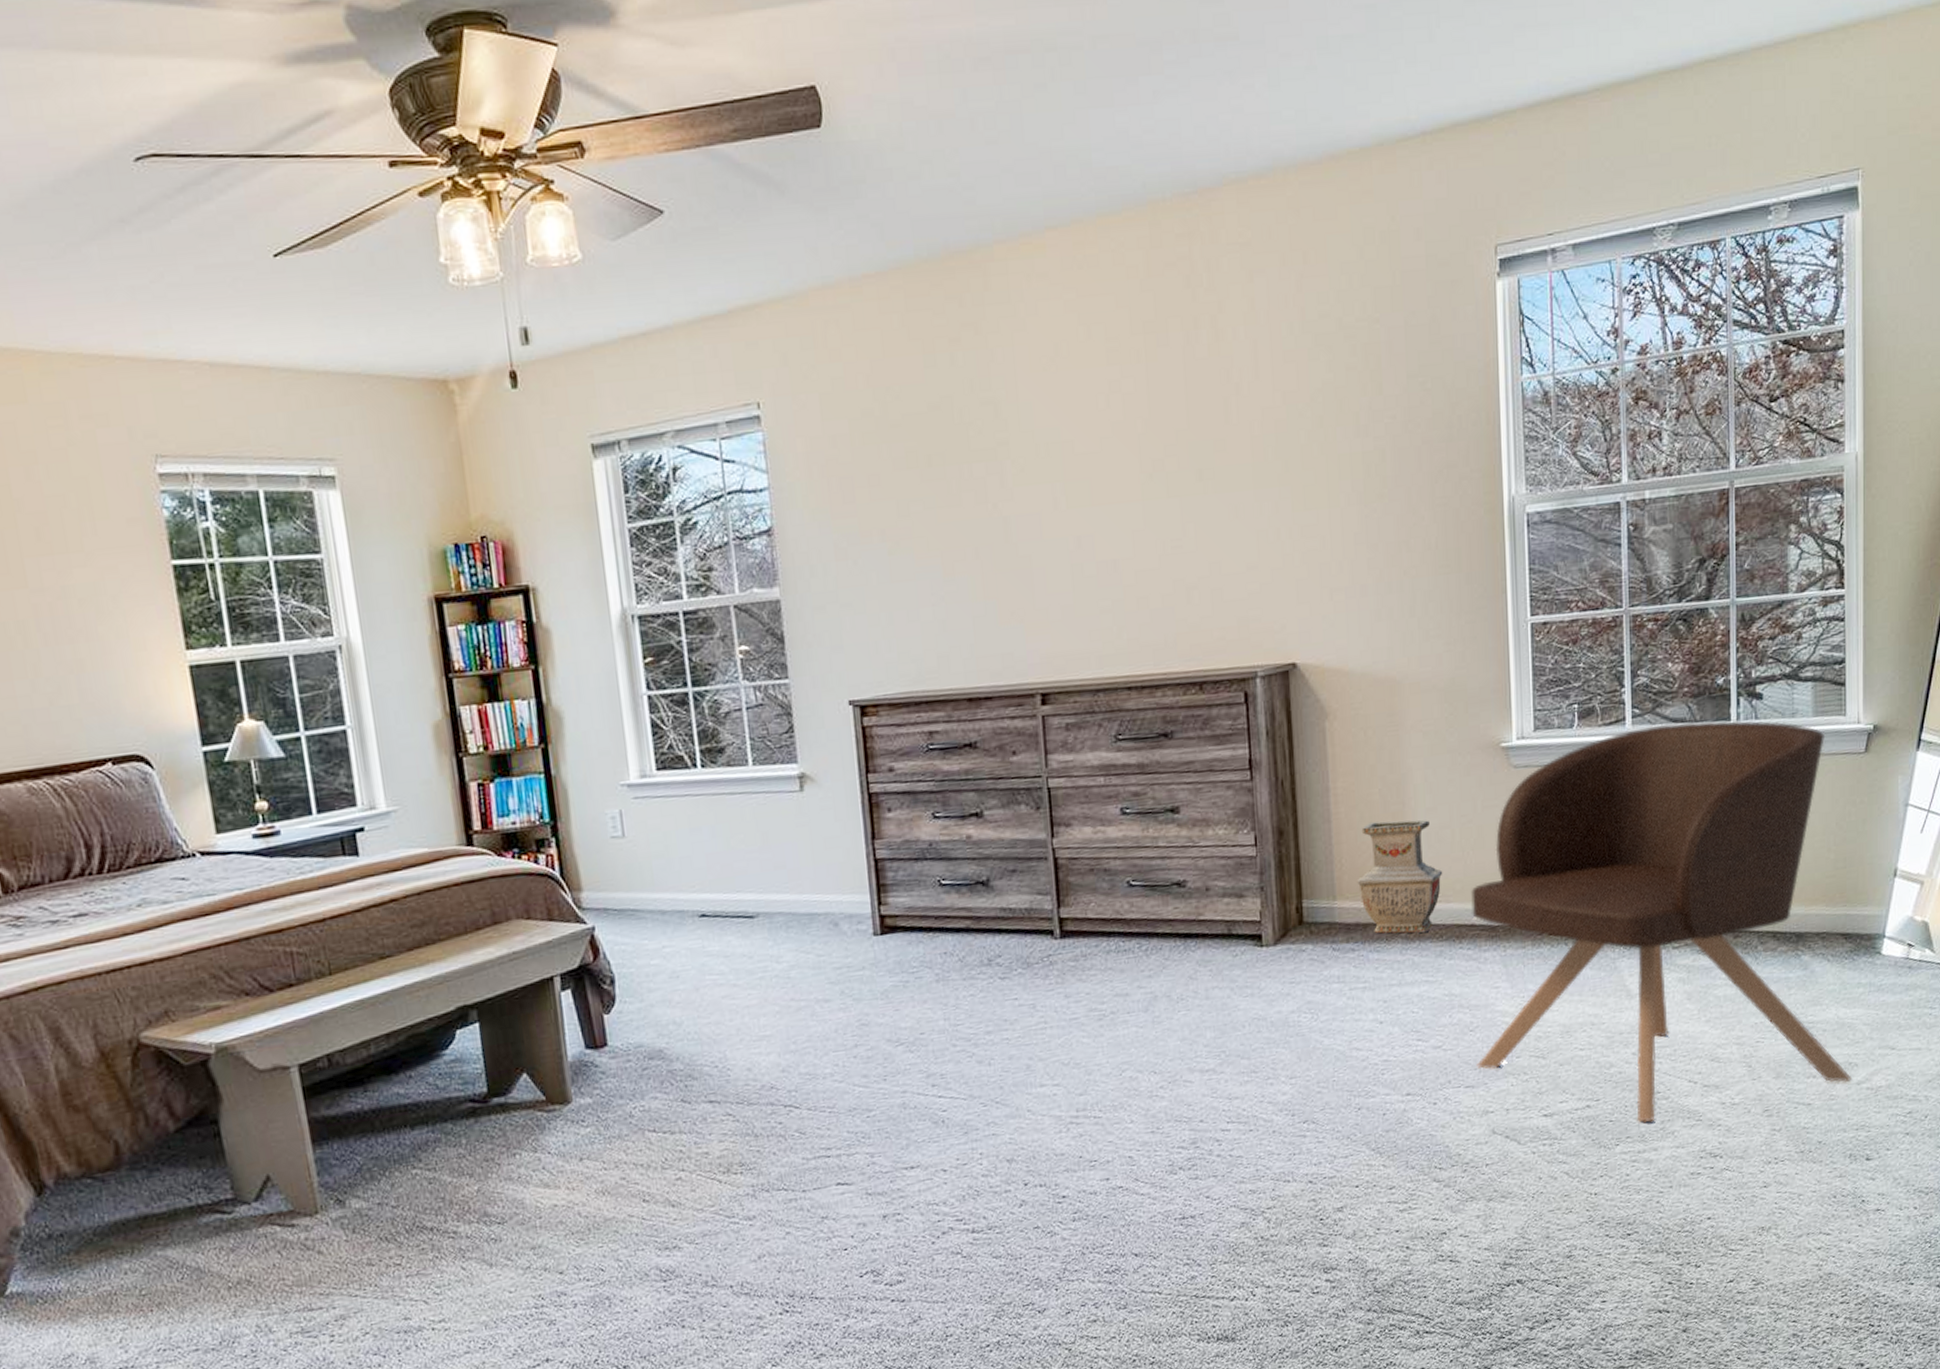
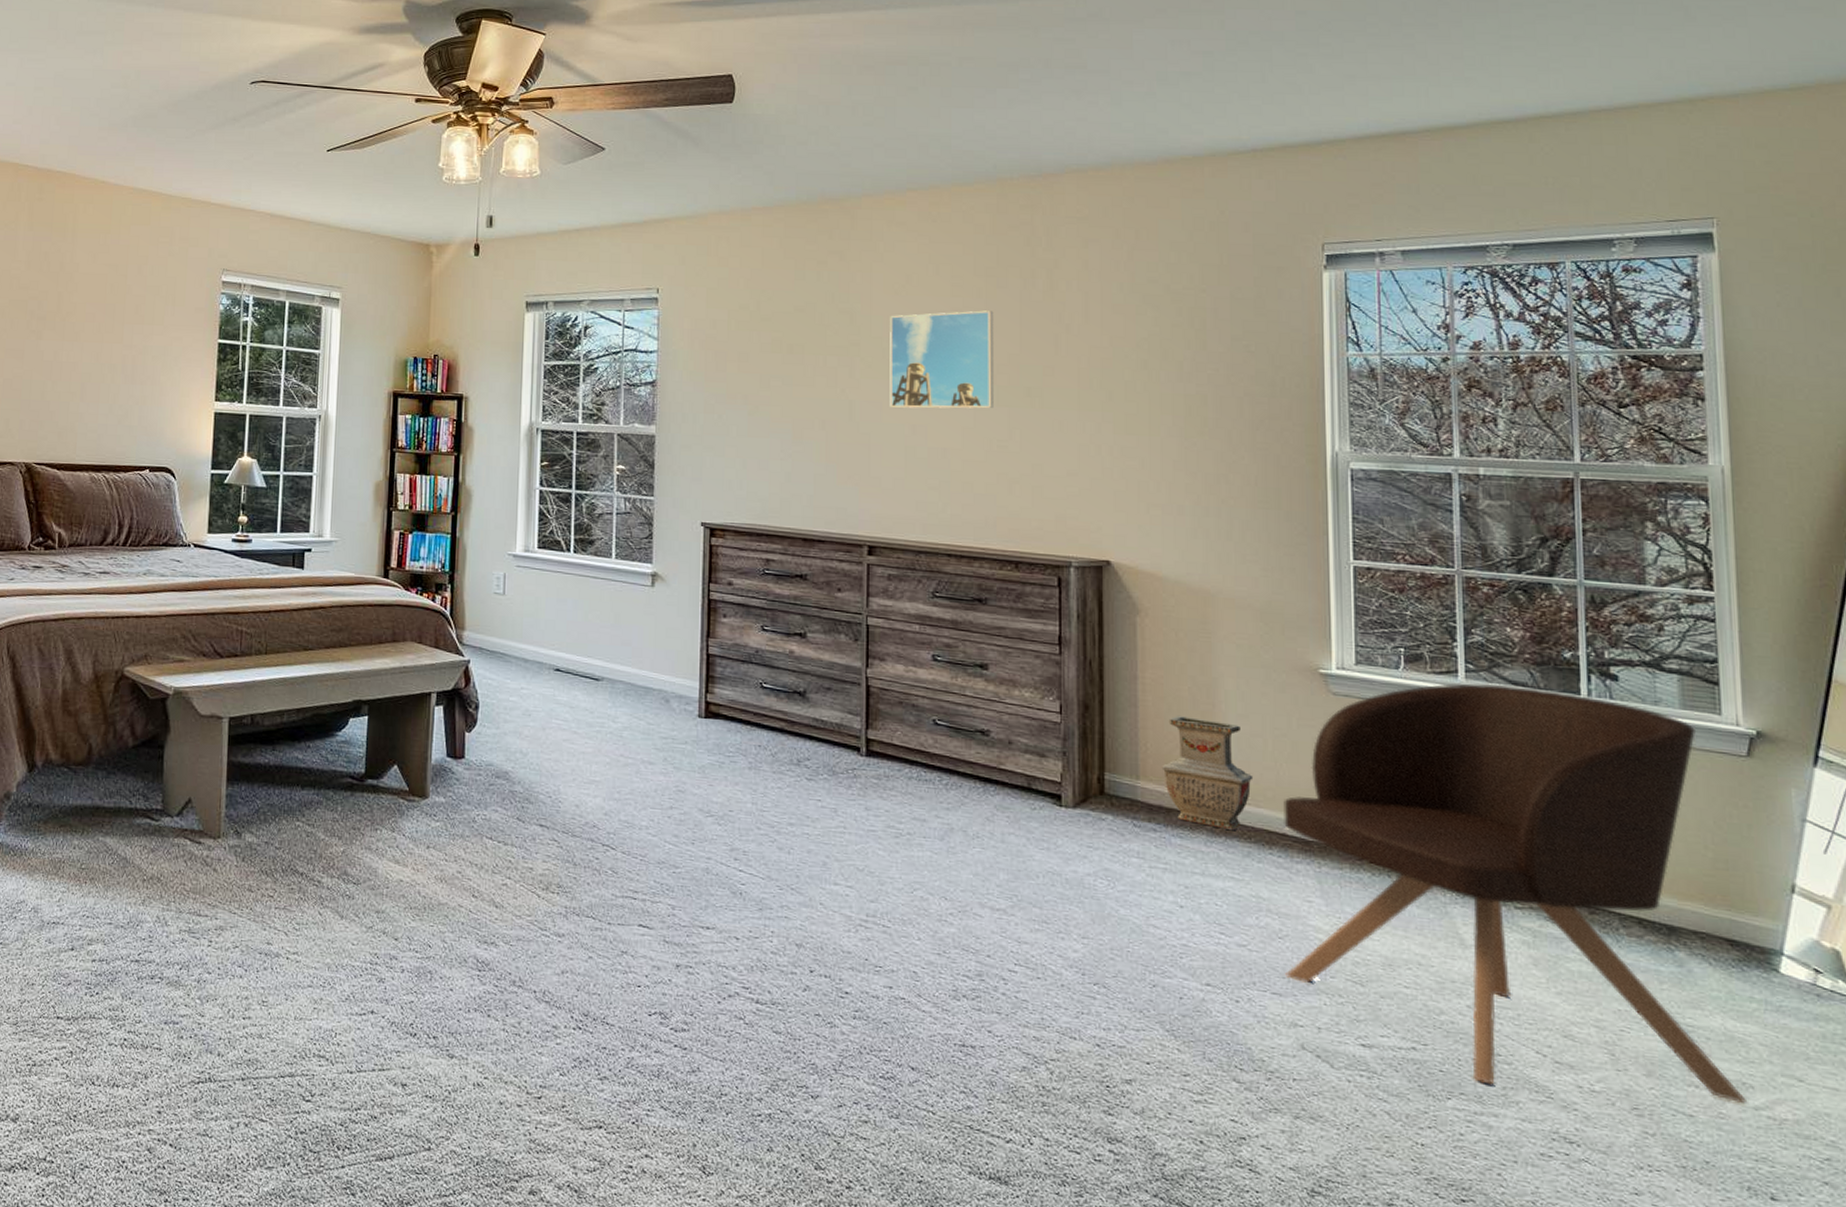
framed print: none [1040,378,1164,519] -> present [889,310,994,409]

